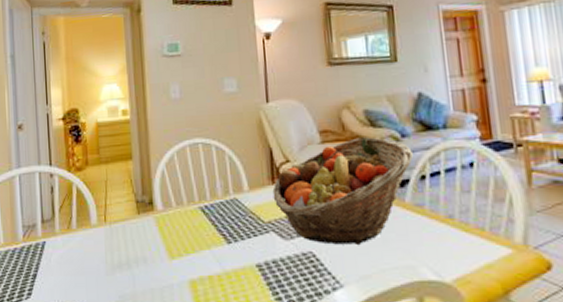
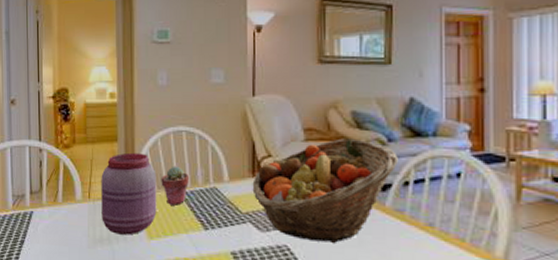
jar: none [117,169,177,257] -> present [101,152,157,235]
potted succulent: none [179,179,208,221] -> present [161,166,189,205]

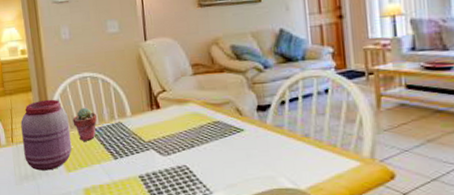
fruit basket: present [252,138,398,244] -> none [151,69,274,160]

